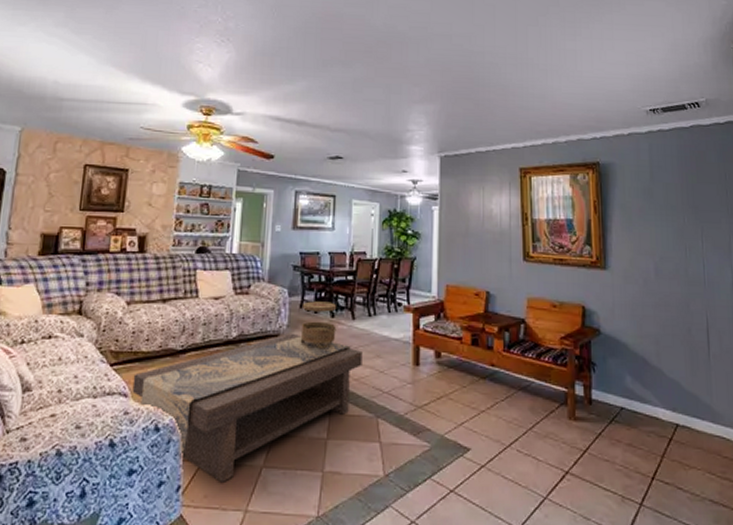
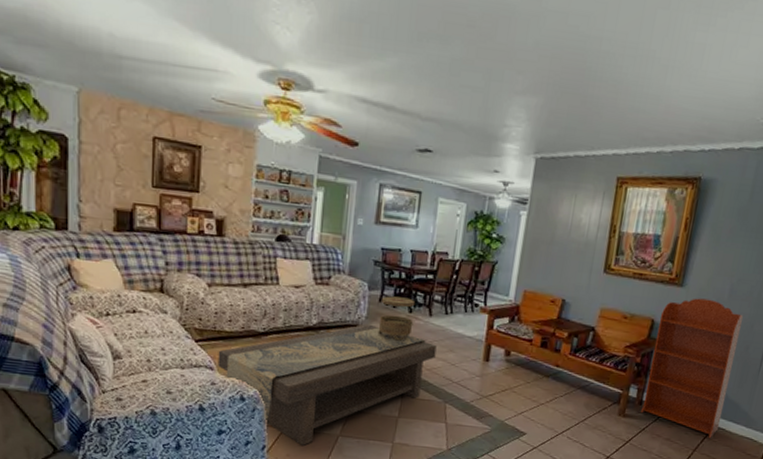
bookcase: none [590,280,684,441] -> present [640,298,744,439]

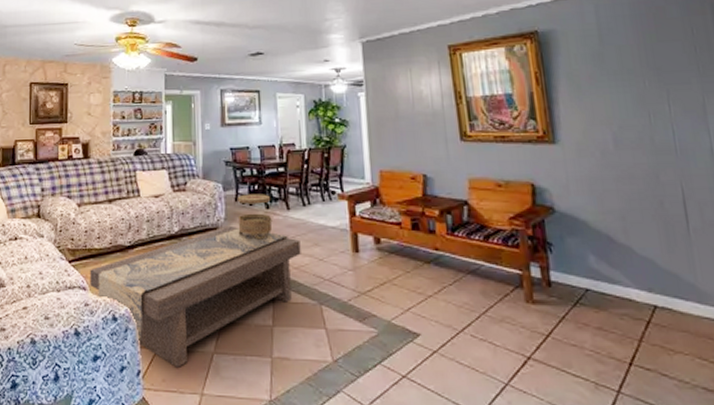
bookcase: present [640,298,744,439] -> none [539,153,664,324]

